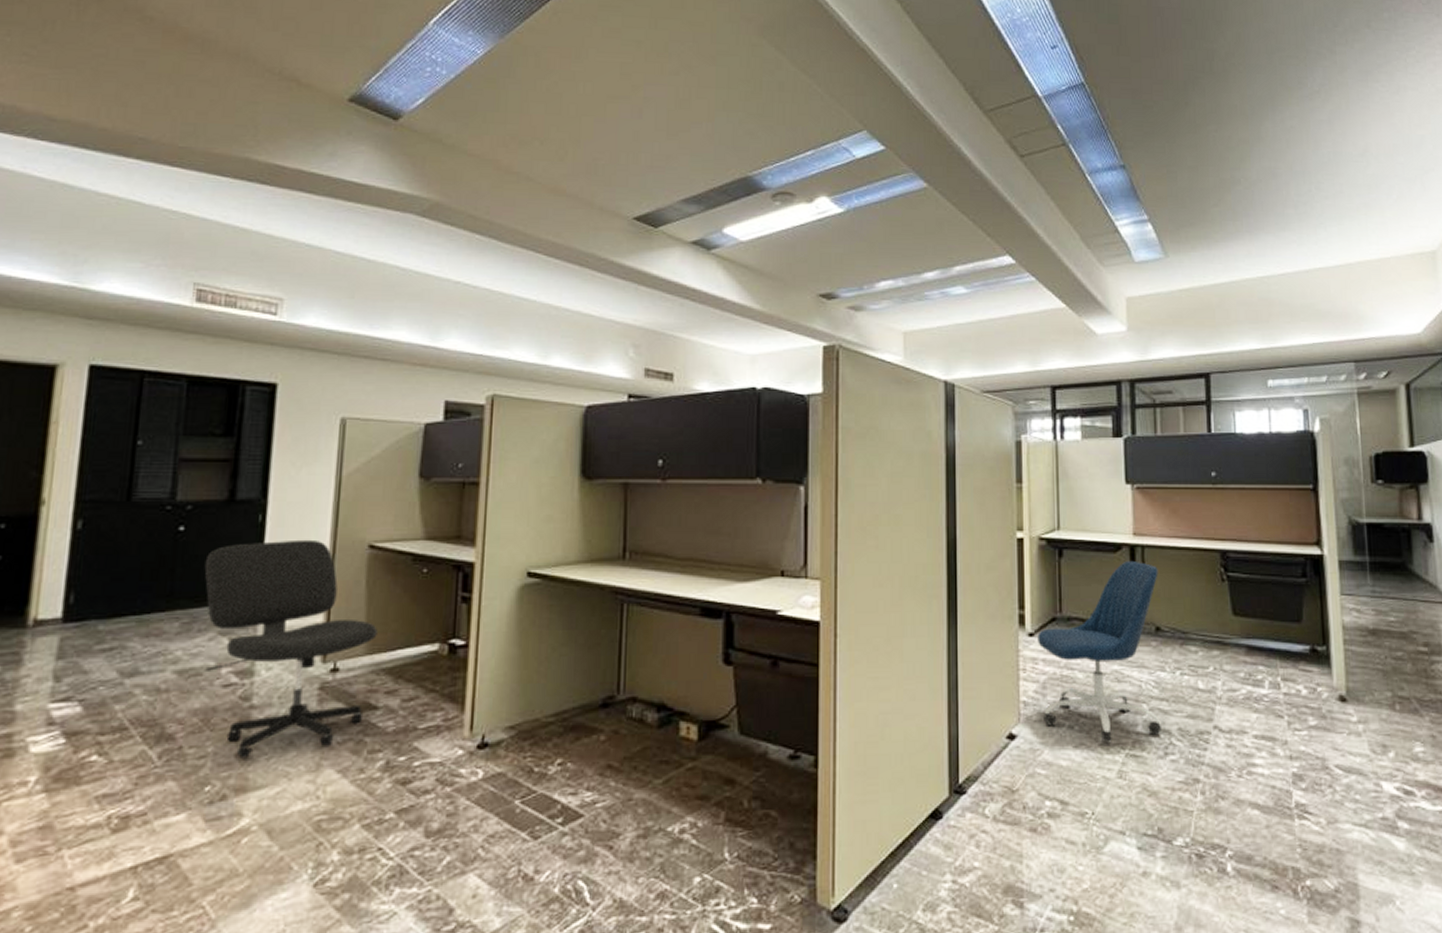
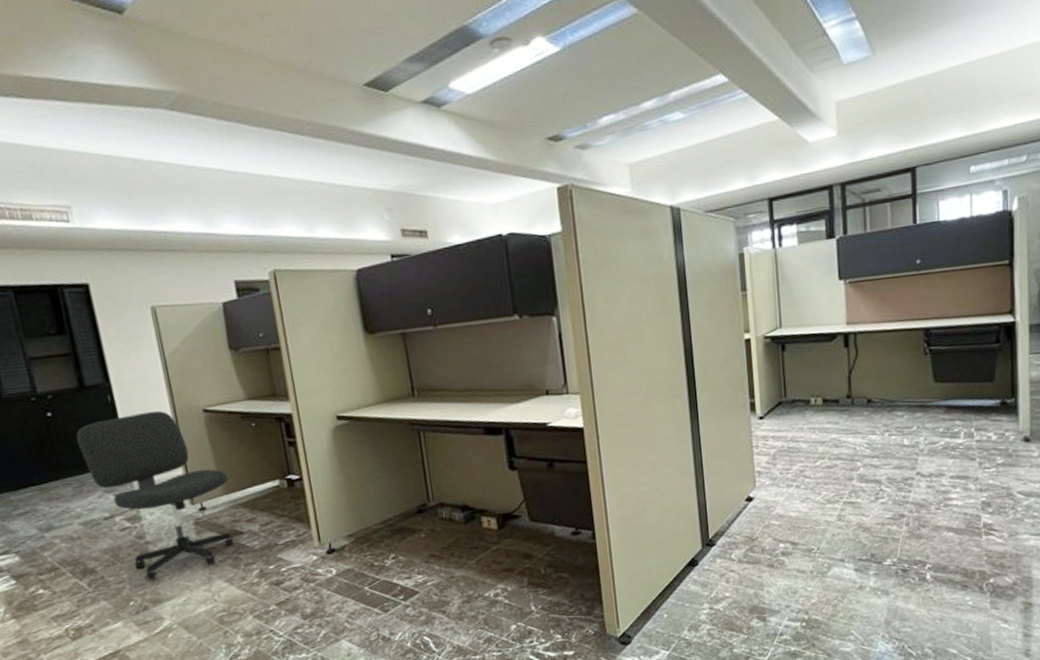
office chair: present [1037,560,1163,744] -> none [767,346,874,496]

